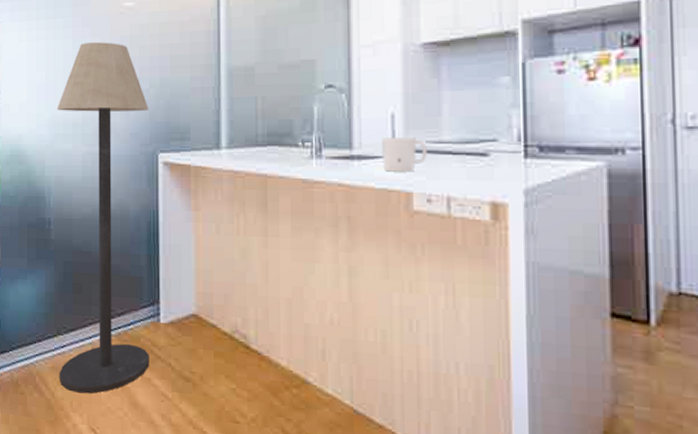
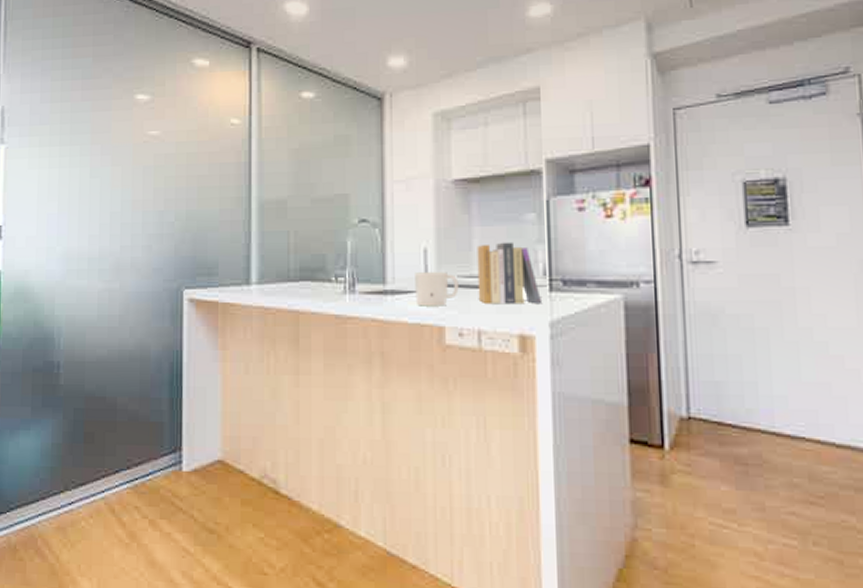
floor lamp: present [56,42,150,394] -> none [65,172,174,555]
books: none [446,106,517,171] -> present [477,242,543,305]

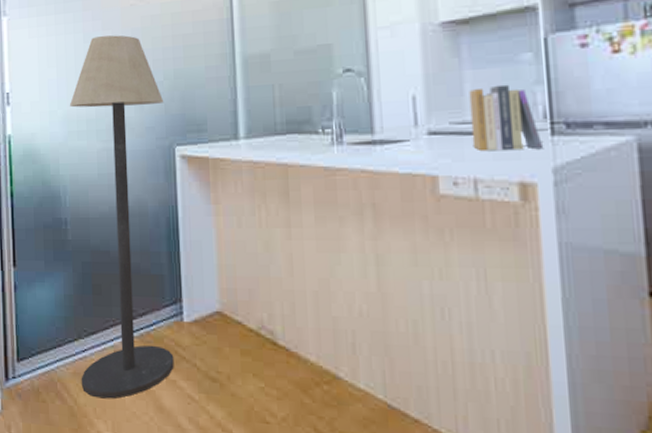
floor lamp: none [65,172,174,555] -> present [69,35,174,399]
mug: present [415,272,459,306] -> none [404,119,452,156]

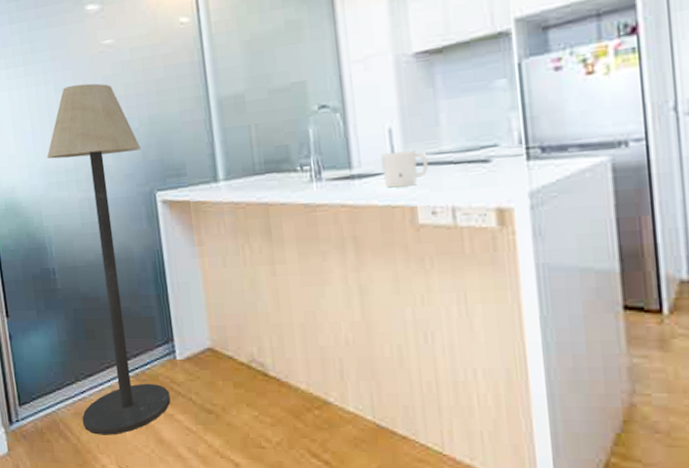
mug: none [404,119,452,156] -> present [381,150,429,188]
books: present [469,84,544,152] -> none [444,112,520,180]

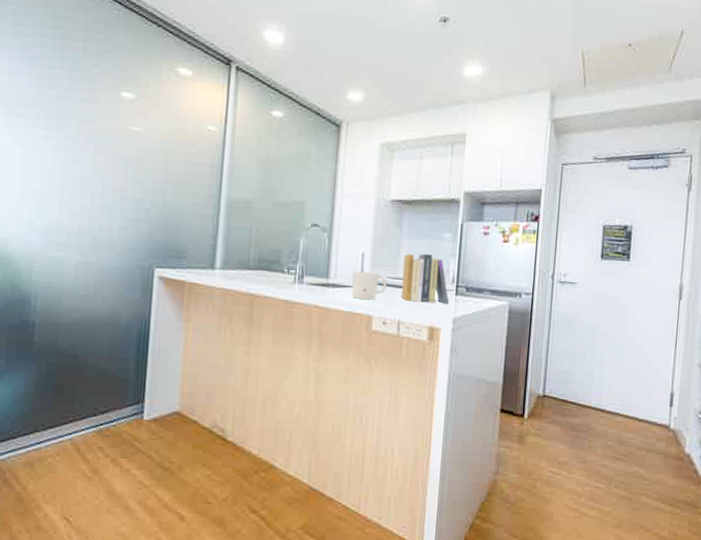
floor lamp: present [46,83,171,435] -> none [32,158,149,486]
books: none [444,112,520,180] -> present [401,253,450,305]

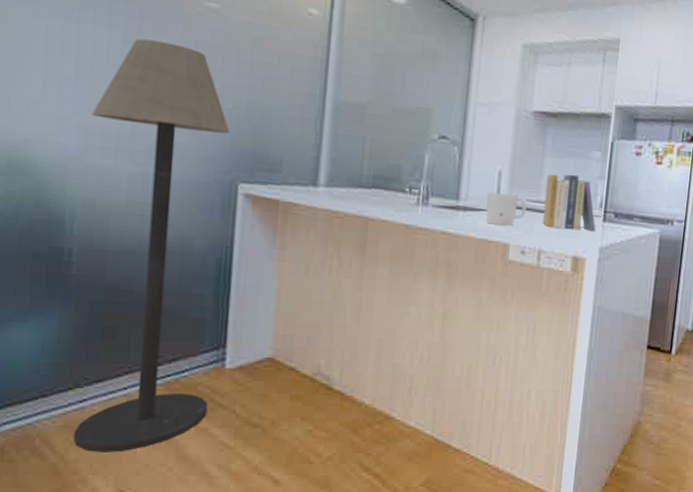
floor lamp: none [32,158,149,486] -> present [73,39,231,452]

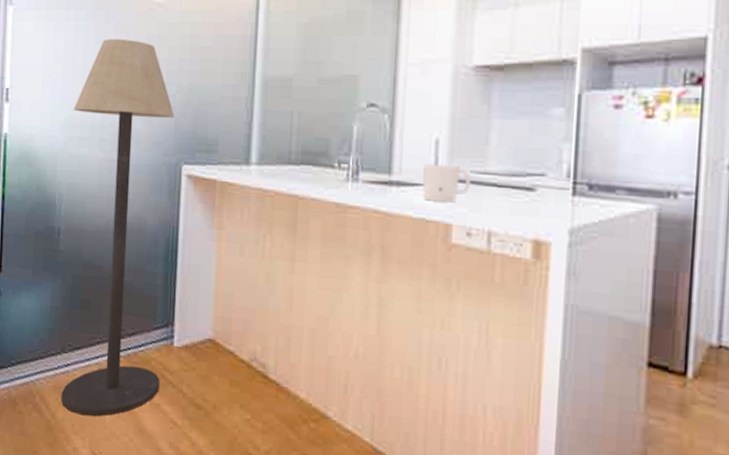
books: present [542,174,596,232] -> none [491,137,563,209]

